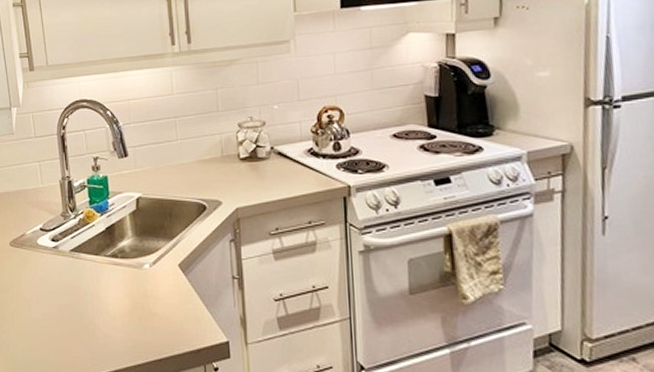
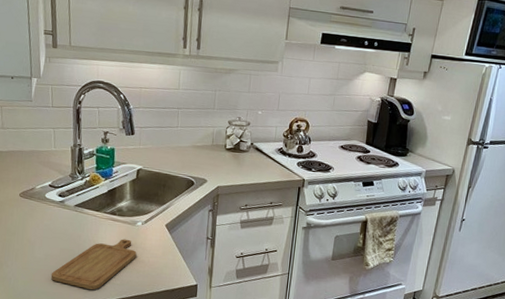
chopping board: none [52,287,148,356] -> present [51,239,137,290]

